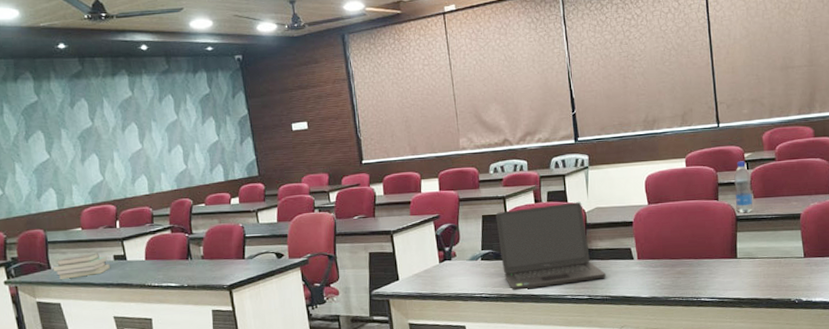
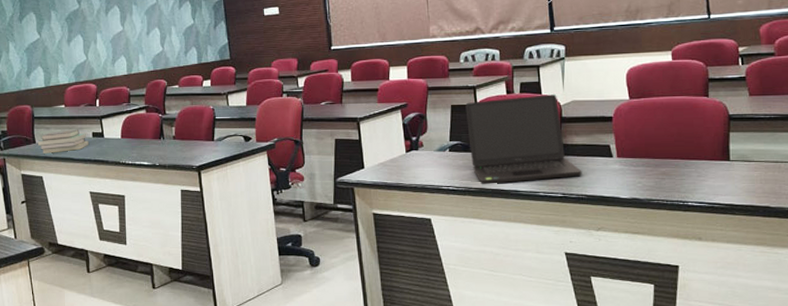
bottle: present [734,161,753,213] -> none [727,55,748,112]

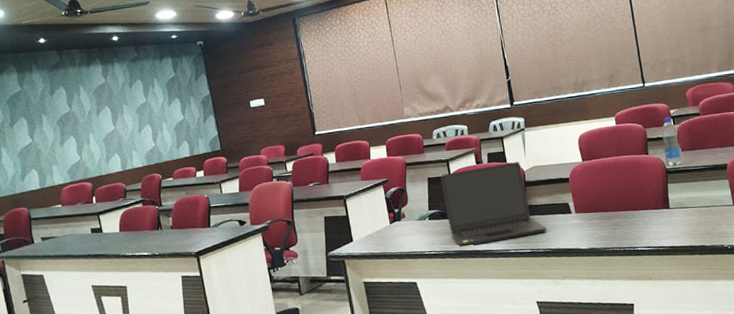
books: present [37,129,90,154] -> none [36,227,89,253]
bottle: none [727,55,748,112] -> present [661,117,681,166]

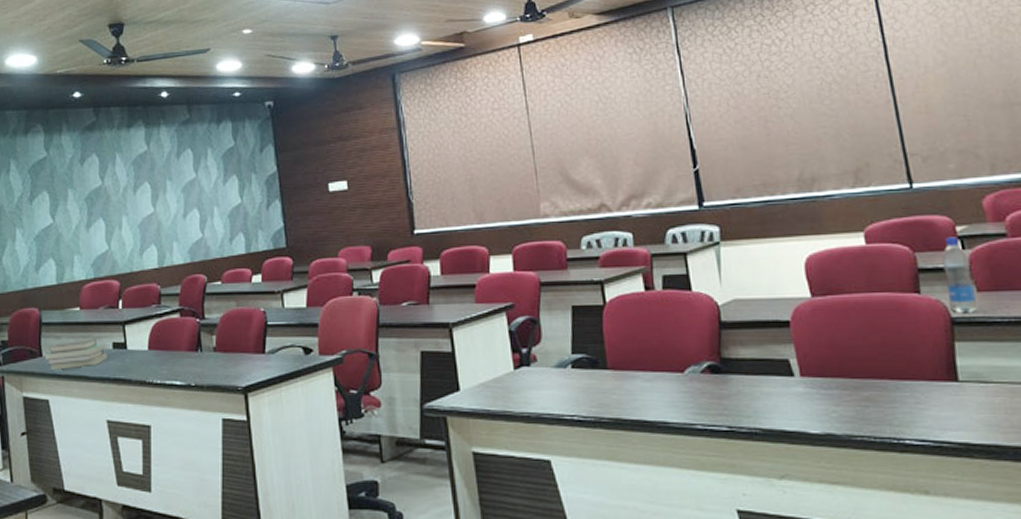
books: none [36,227,89,253] -> present [44,338,109,370]
laptop: present [440,162,547,247] -> none [590,291,754,413]

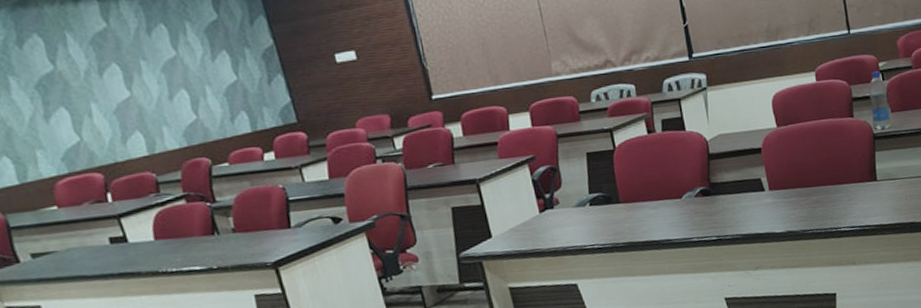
books: present [44,338,109,370] -> none [22,236,108,275]

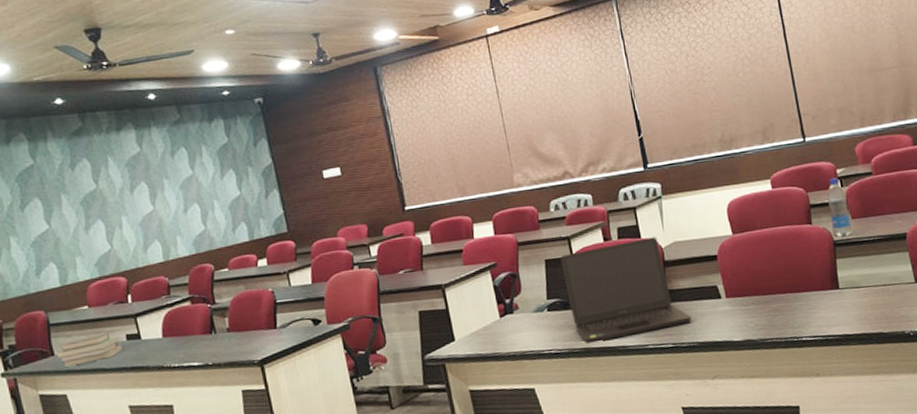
books: none [22,236,108,275] -> present [56,333,124,367]
laptop: none [602,129,736,238] -> present [560,237,692,344]

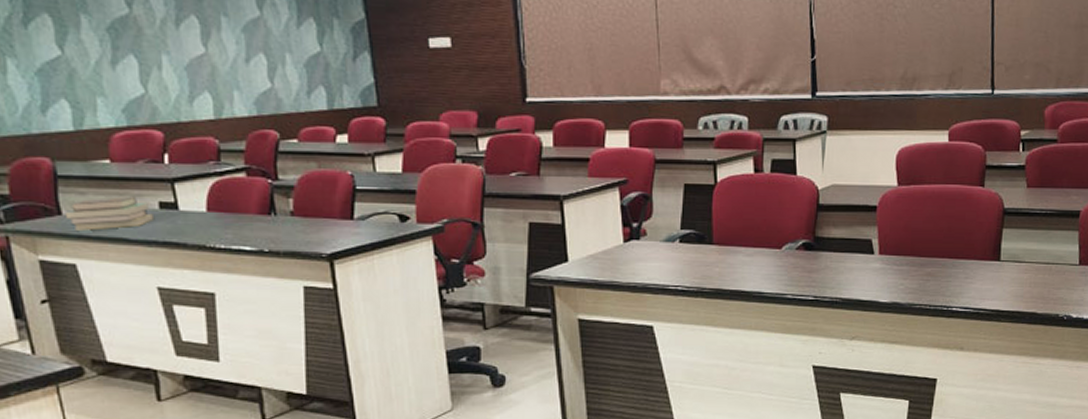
laptop: present [560,237,692,344] -> none [702,176,838,284]
bottle: present [827,177,852,237] -> none [1004,139,1026,205]

